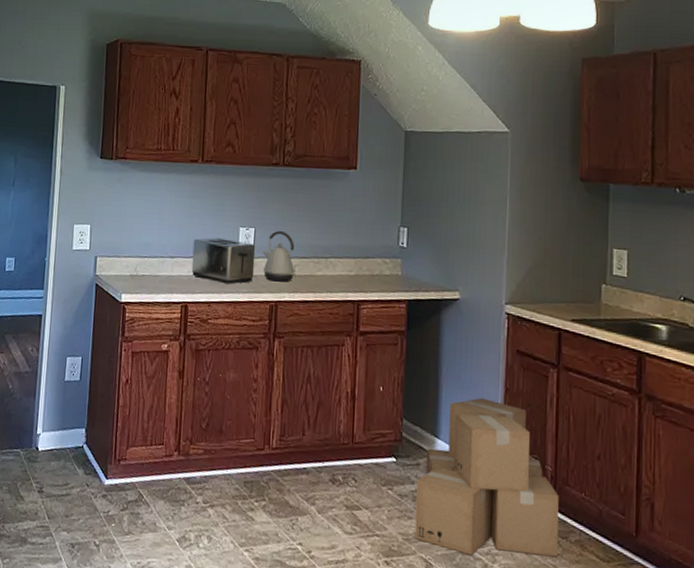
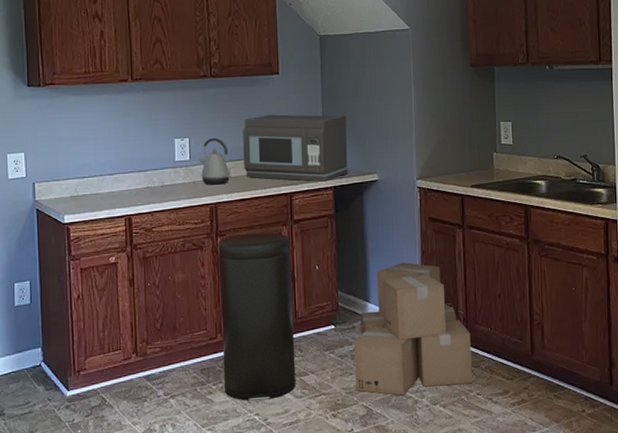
toaster: present [191,237,256,284] -> none [131,150,193,193]
pedal bin: none [266,339,354,531] -> present [218,233,296,402]
microwave: none [310,212,428,293] -> present [243,114,348,182]

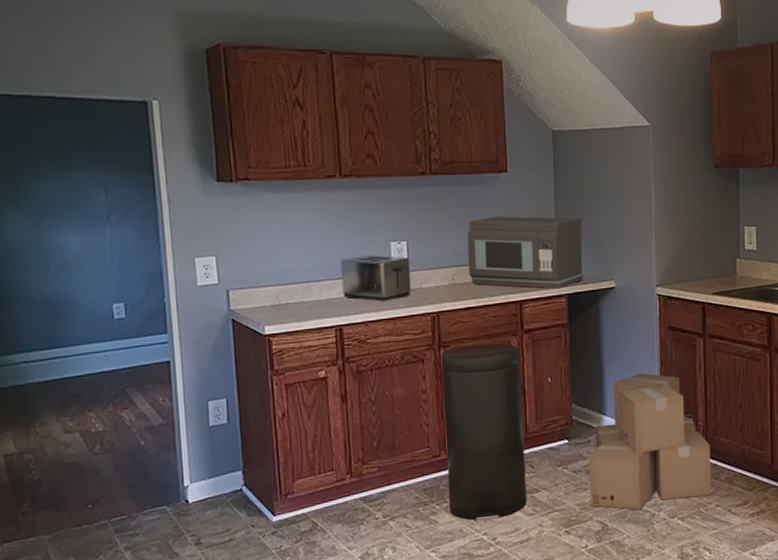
toaster: none [131,150,193,193] -> present [340,254,412,302]
kettle: present [198,137,231,185] -> none [417,240,454,293]

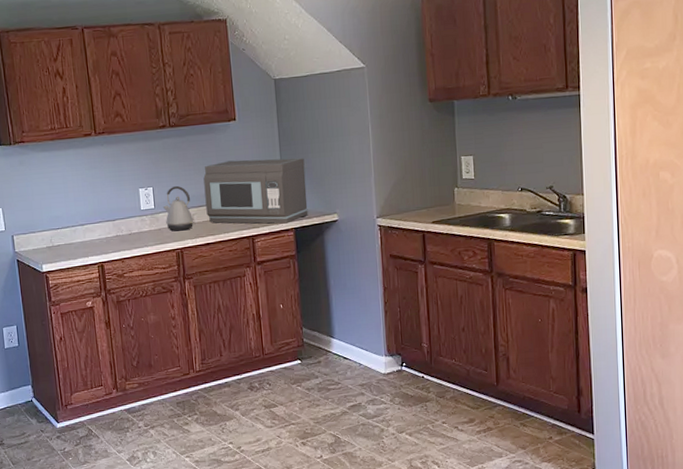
toaster: present [340,254,412,302] -> none [99,200,159,241]
kettle: none [417,240,454,293] -> present [162,185,194,231]
pedal bin: present [441,343,527,521] -> none [186,274,266,432]
cardboard box: present [589,373,711,510] -> none [320,299,437,425]

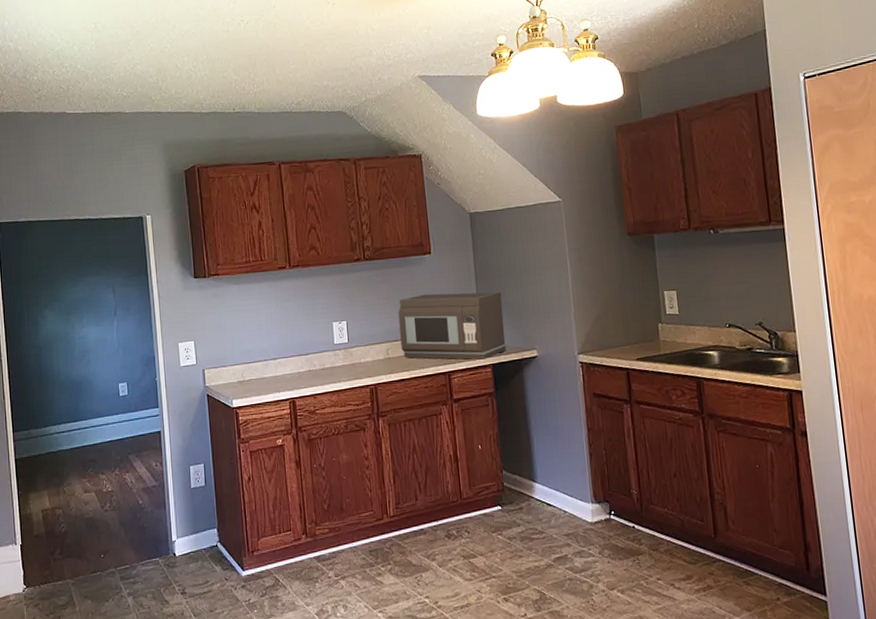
kettle: present [162,185,194,231] -> none [356,319,389,367]

